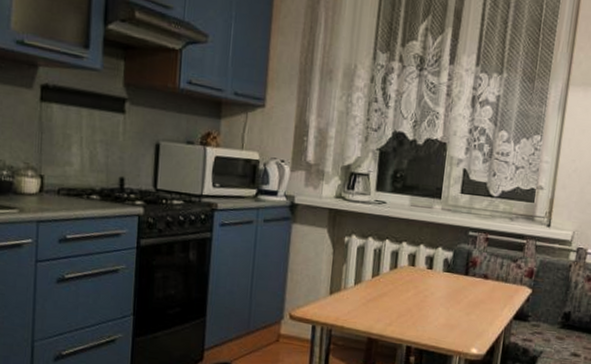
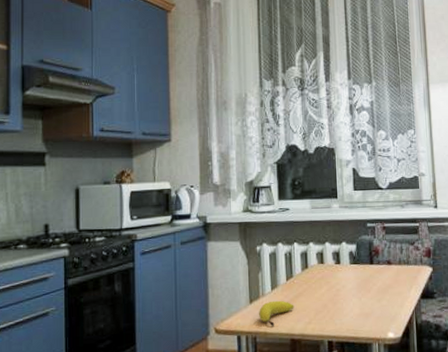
fruit: none [337,295,377,322] -> present [258,300,294,326]

